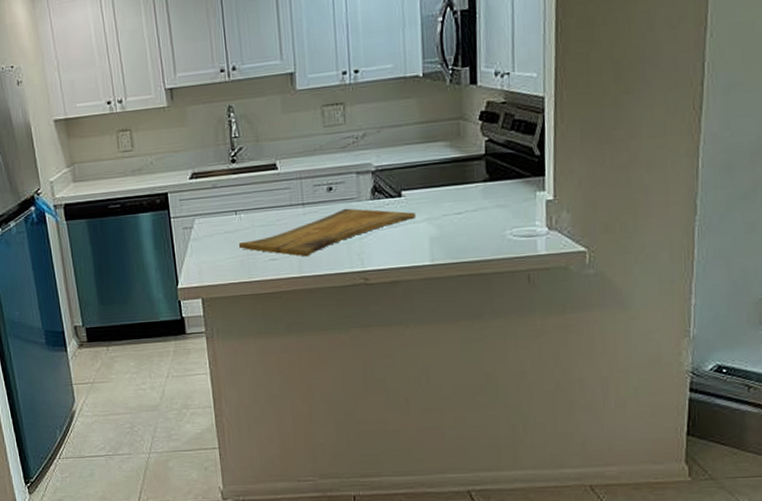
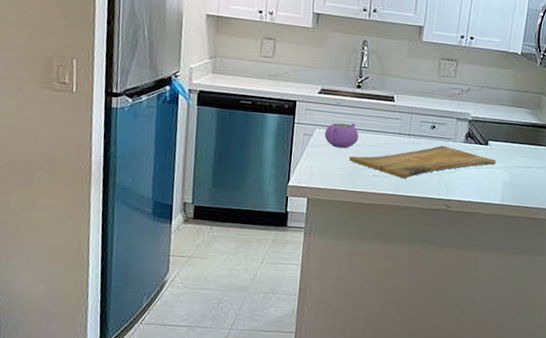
teapot: none [205,205,245,236] -> present [324,123,359,149]

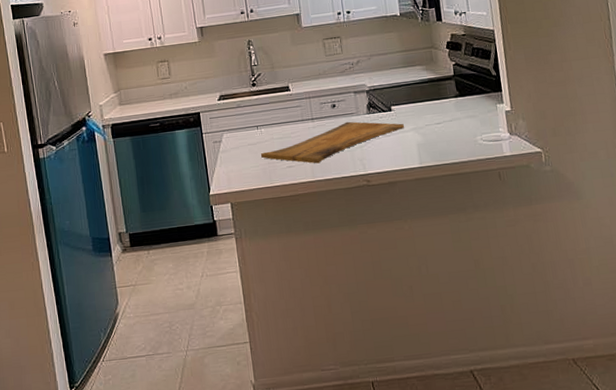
teapot: present [324,123,359,149] -> none [232,121,265,148]

